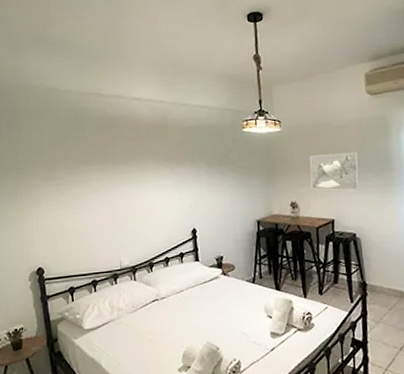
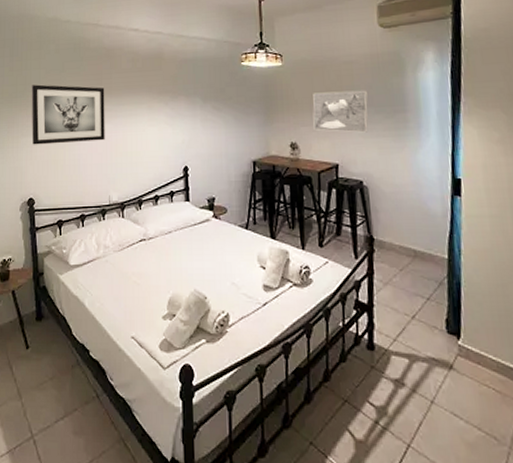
wall art: none [33,155,113,216] -> present [31,84,105,145]

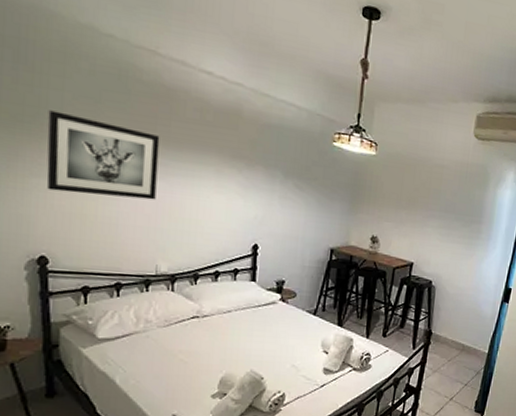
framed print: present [312,90,368,133] -> none [396,190,451,237]

